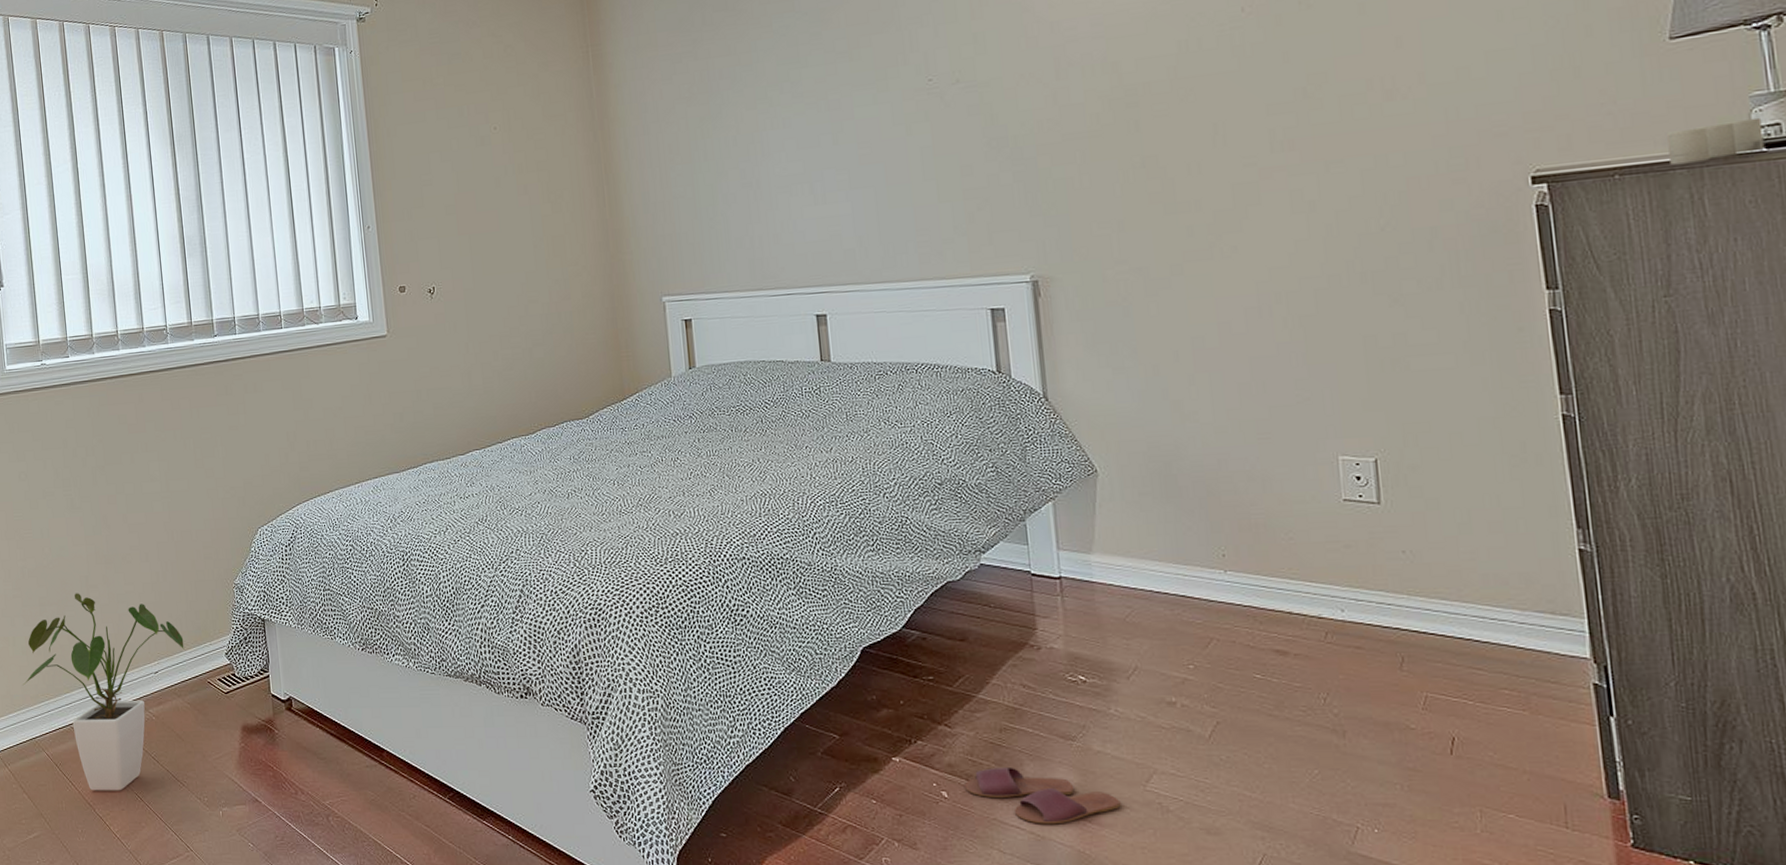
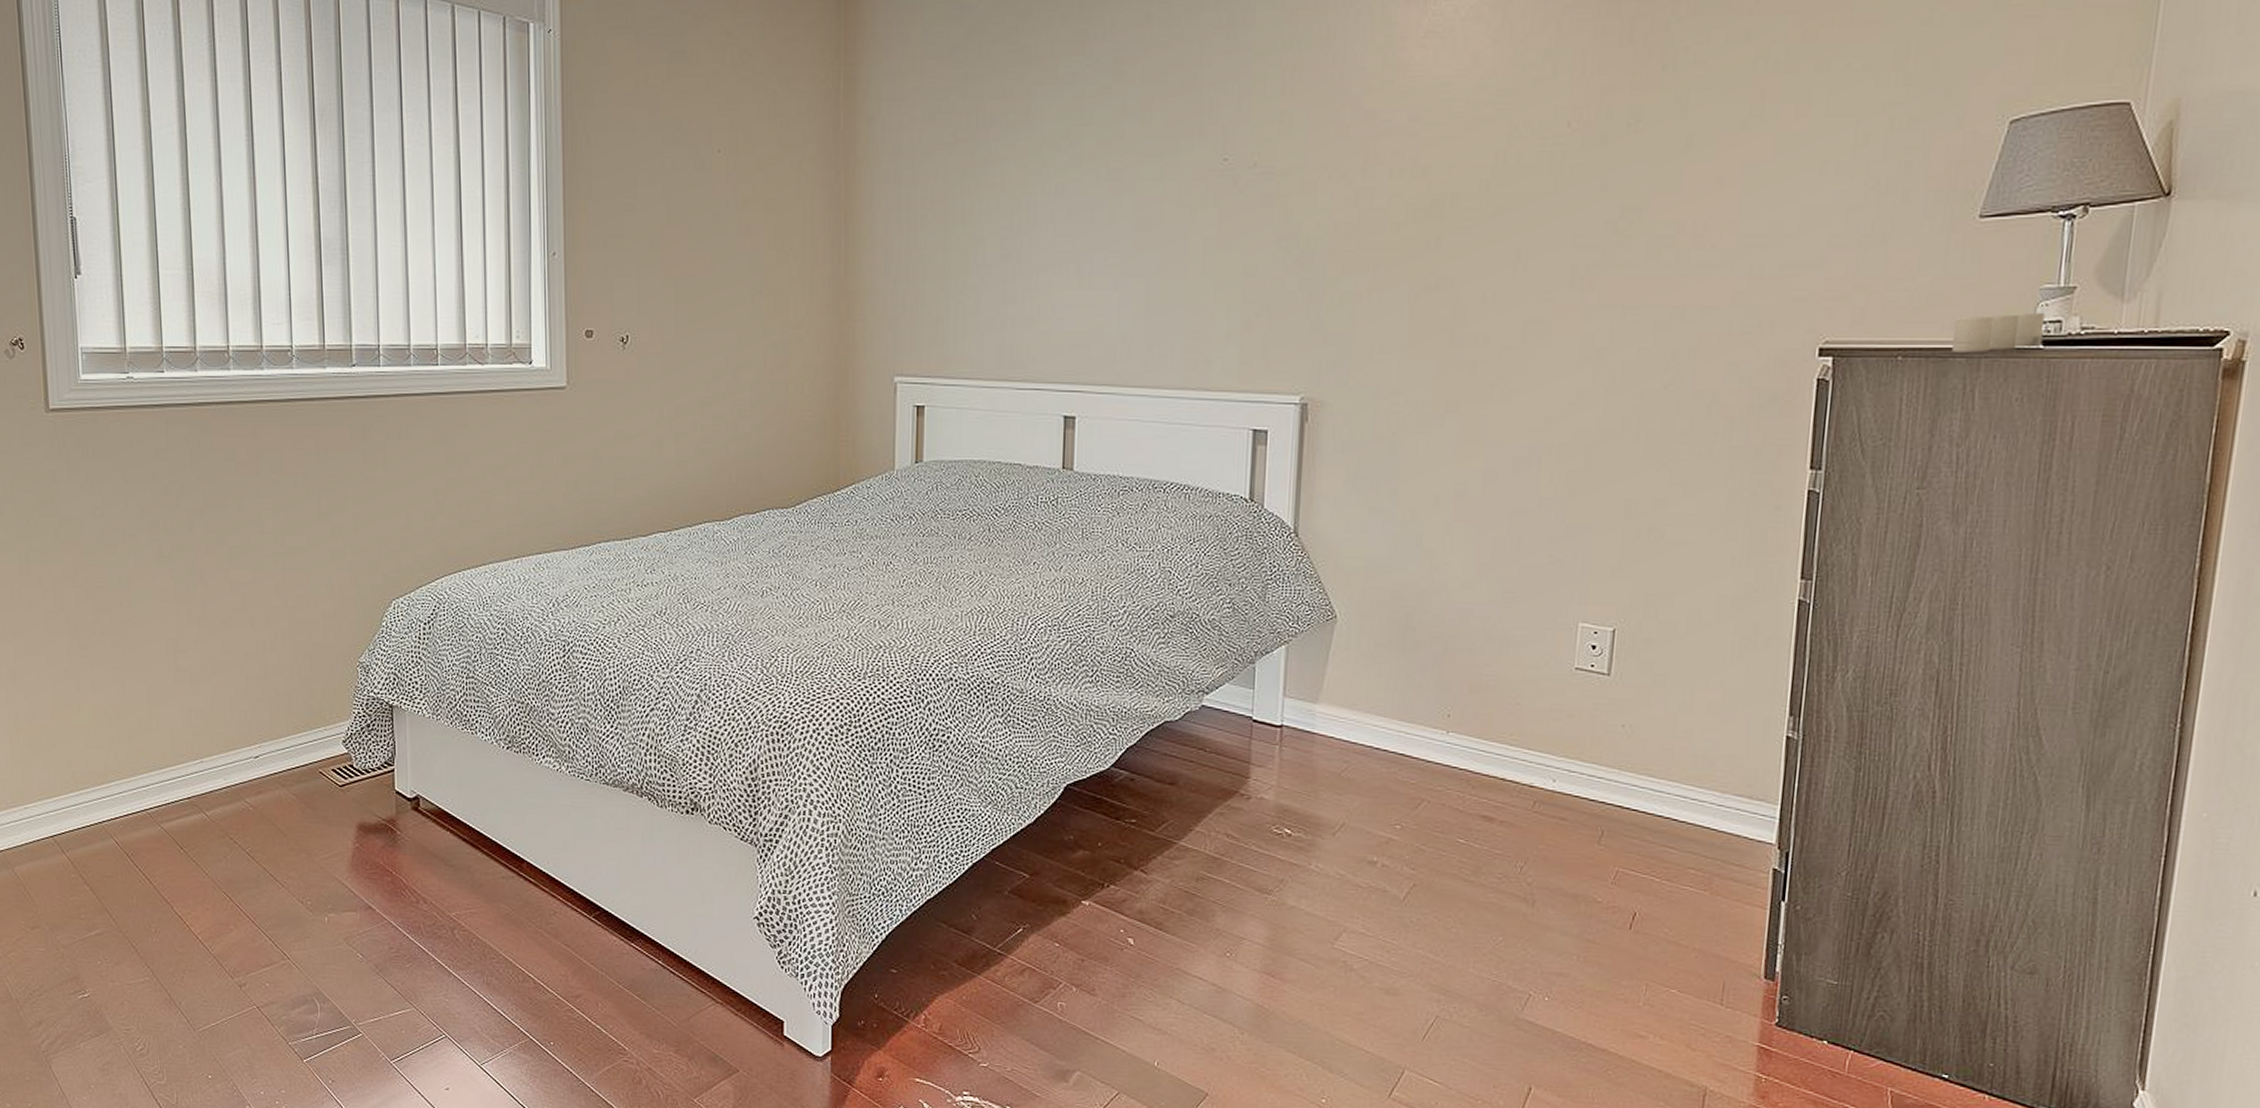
house plant: present [23,593,185,791] -> none [88,658,293,888]
slippers: present [965,768,1121,824] -> none [1153,917,1306,977]

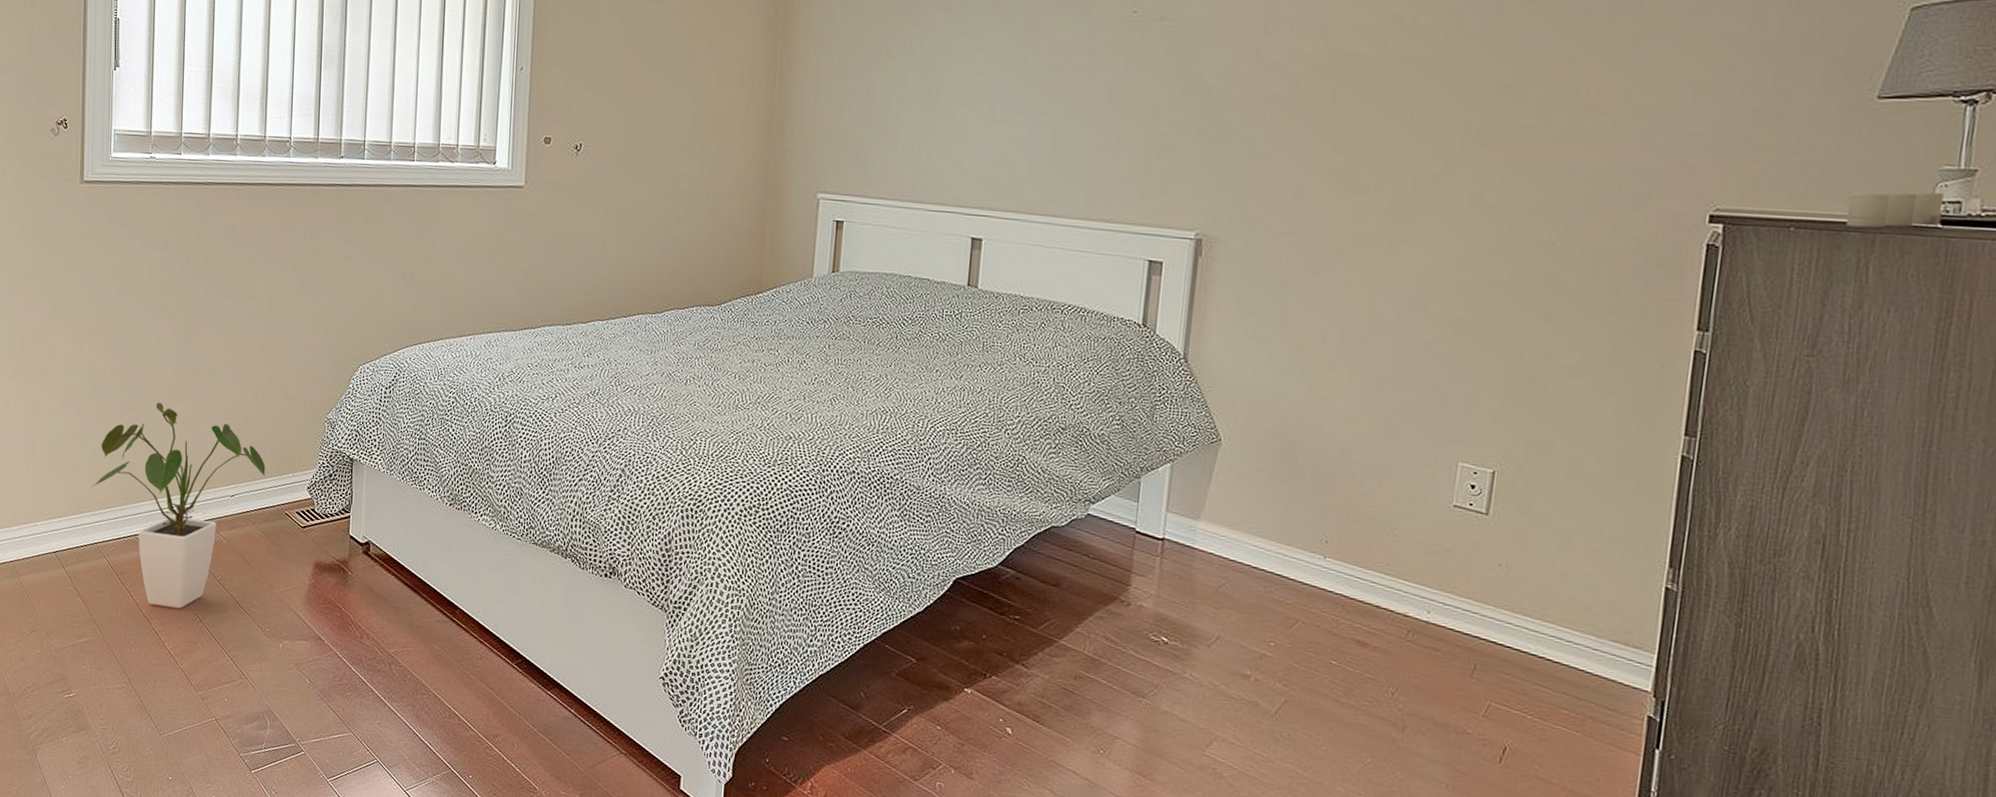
house plant: none [88,658,293,888] -> present [90,402,266,609]

